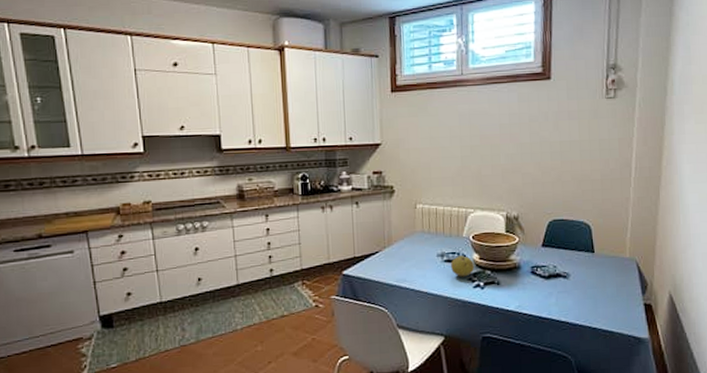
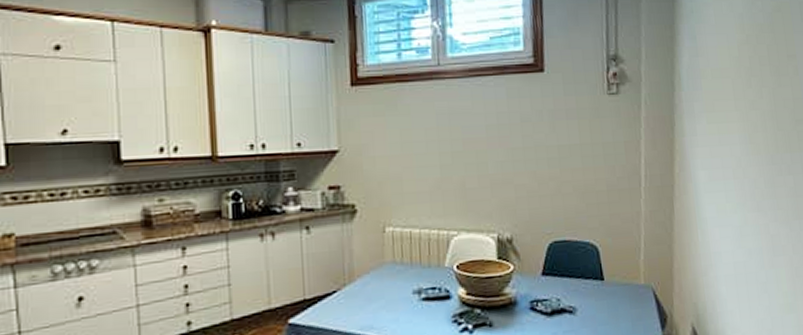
fruit: present [451,255,475,277] -> none [431,291,461,319]

